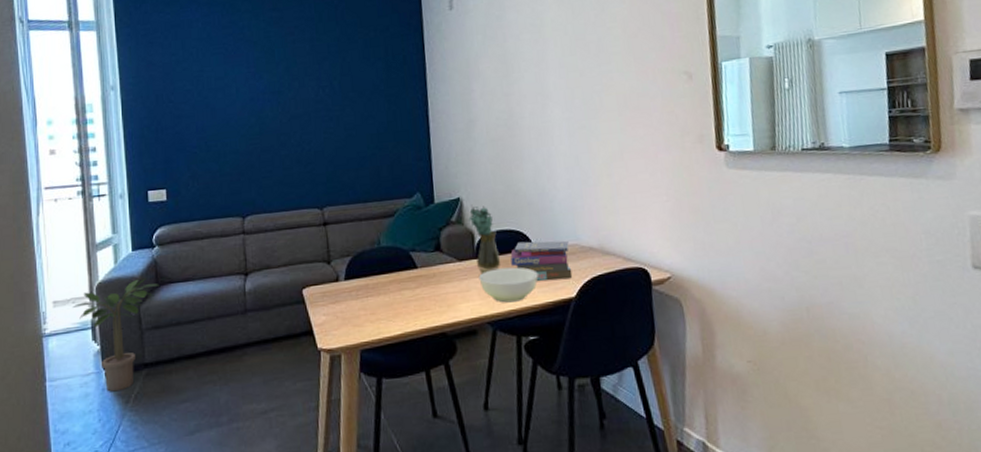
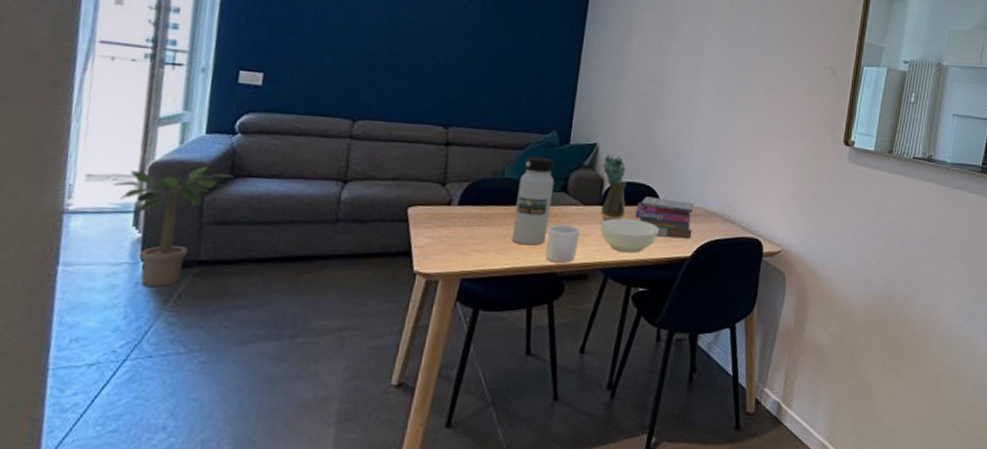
water bottle: none [395,220,430,310] -> present [511,156,555,246]
mug: none [430,282,462,323] -> present [545,224,581,263]

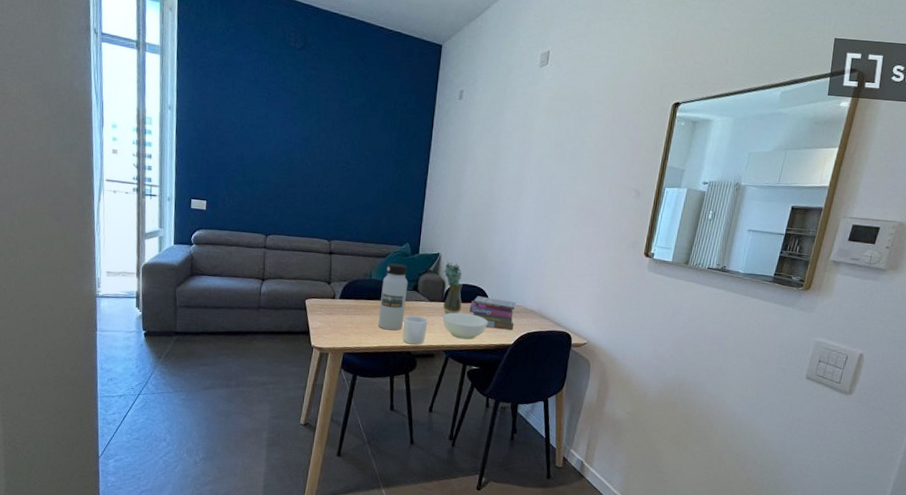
potted plant: present [113,165,234,288] -> none [122,267,193,349]

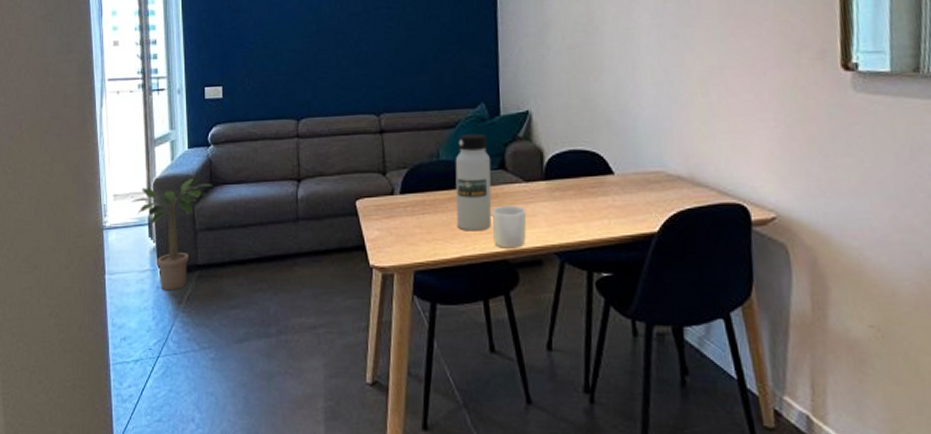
potted plant: none [122,267,193,349] -> present [131,177,213,291]
bowl: present [442,312,488,340] -> none [547,193,615,233]
vase: present [443,260,463,315] -> none [538,119,573,199]
books: present [469,296,516,331] -> none [584,164,656,211]

